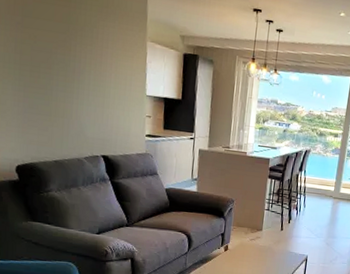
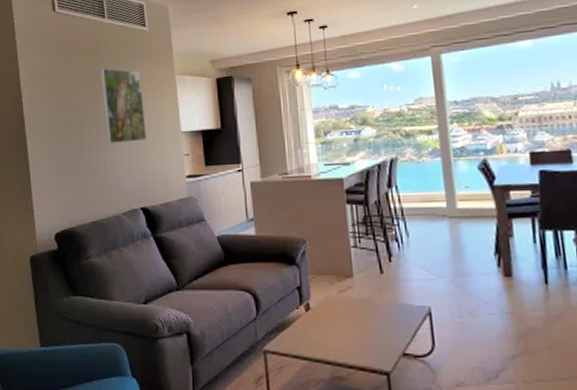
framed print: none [72,15,114,97] -> present [99,68,148,143]

